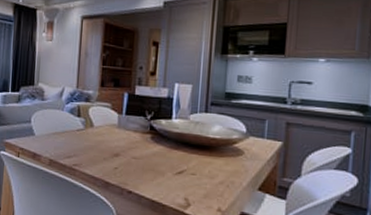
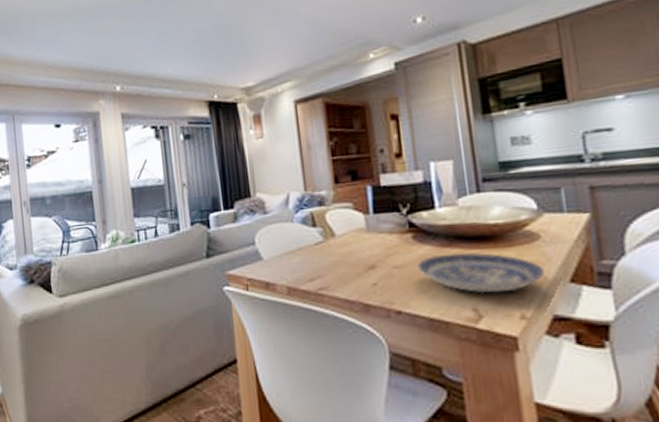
plate: none [150,154,242,190] -> present [417,251,546,294]

